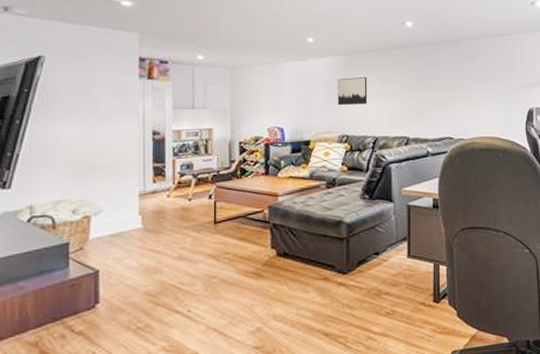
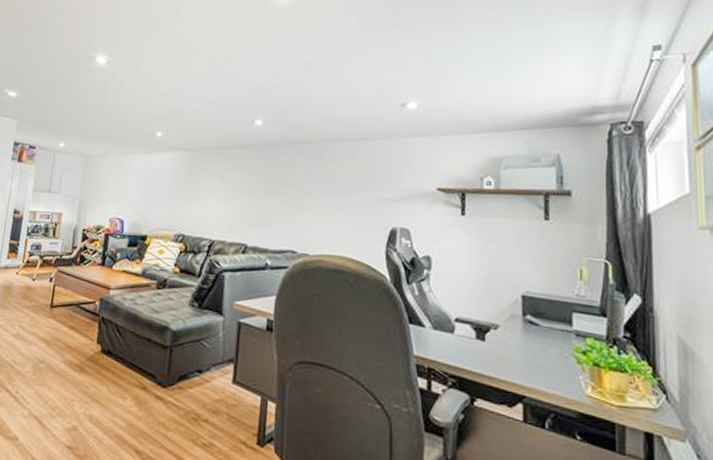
wall art: present [337,76,368,106] -> none [177,174,210,204]

